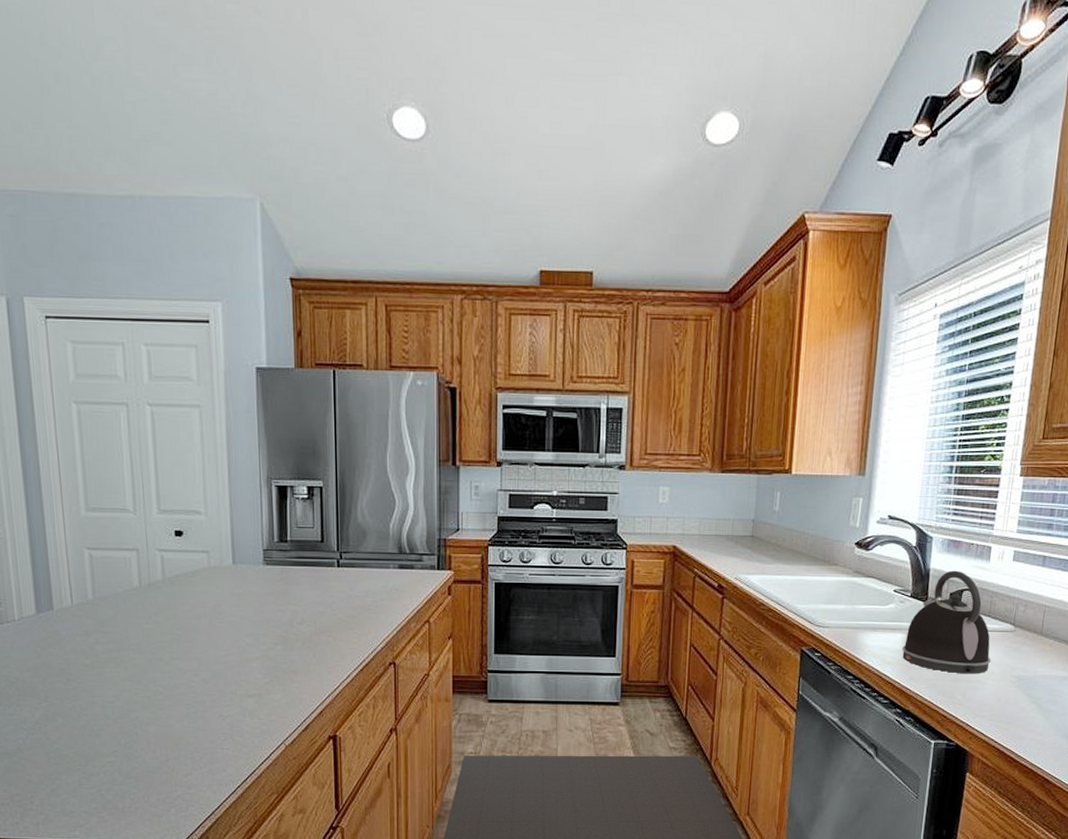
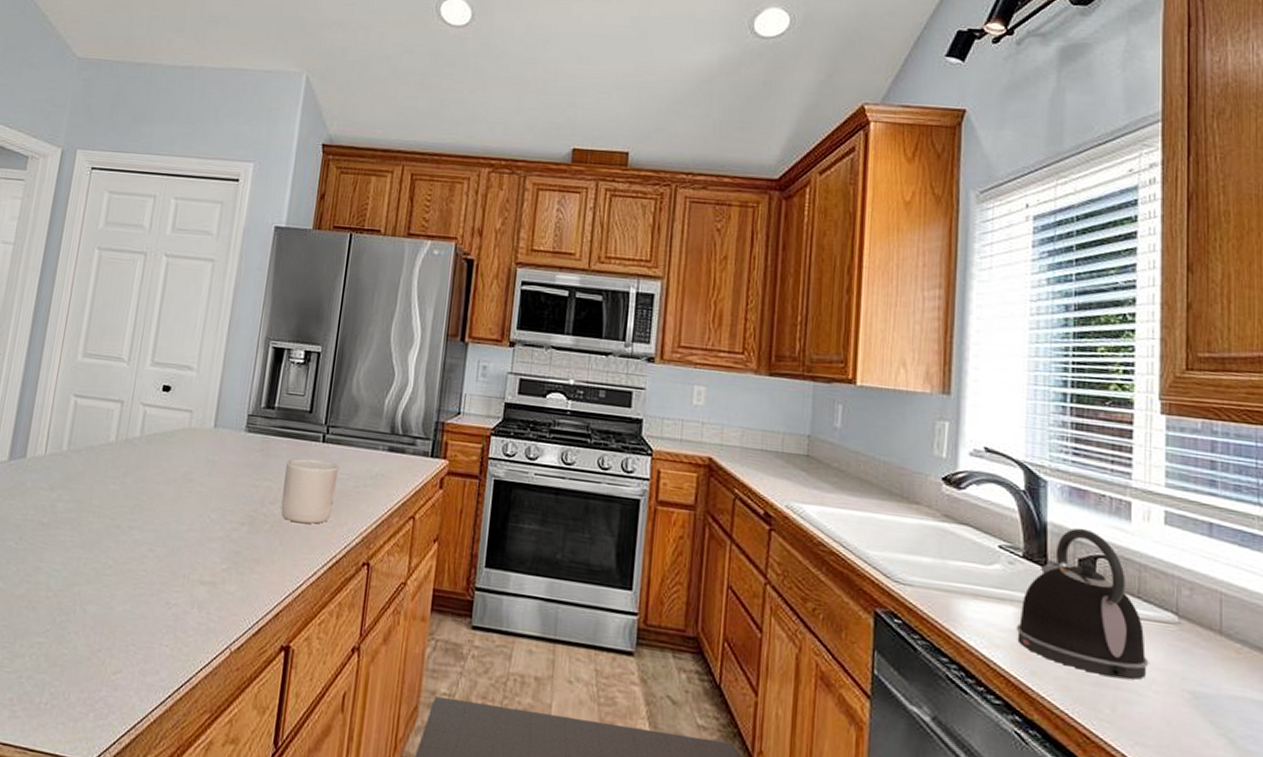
mug: none [306,582,356,637] -> present [281,458,339,524]

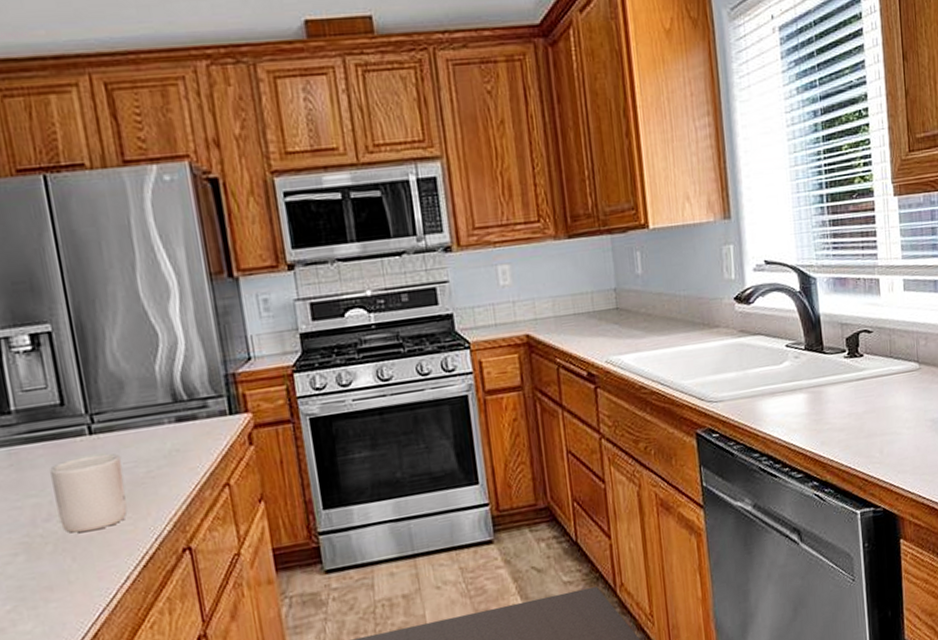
kettle: present [1016,528,1149,680] -> none [806,311,902,429]

